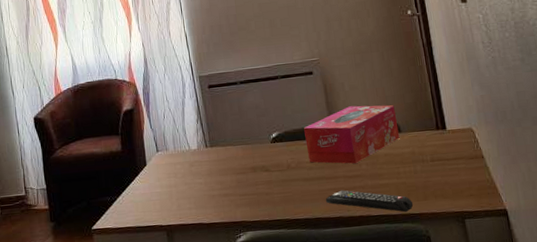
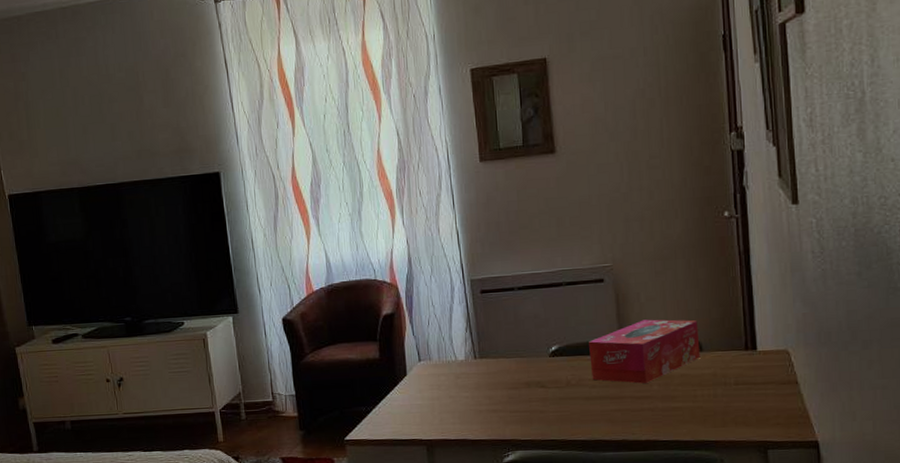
remote control: present [325,190,414,212] -> none [607,411,709,439]

